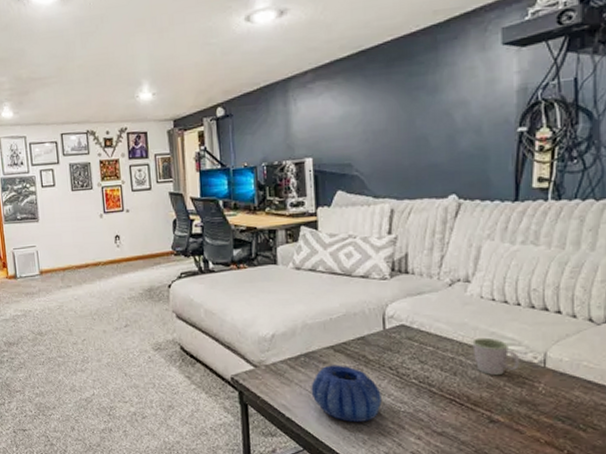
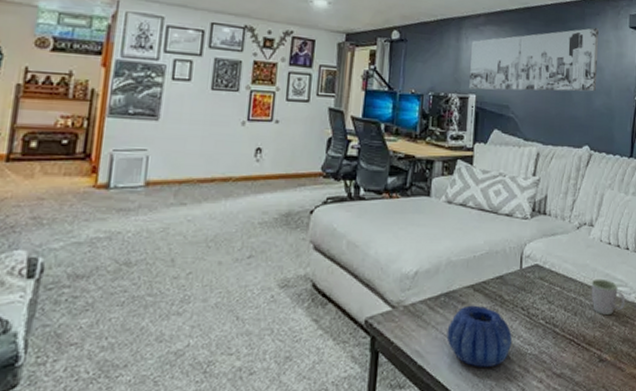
wall art: none [301,55,460,153] -> present [469,28,599,92]

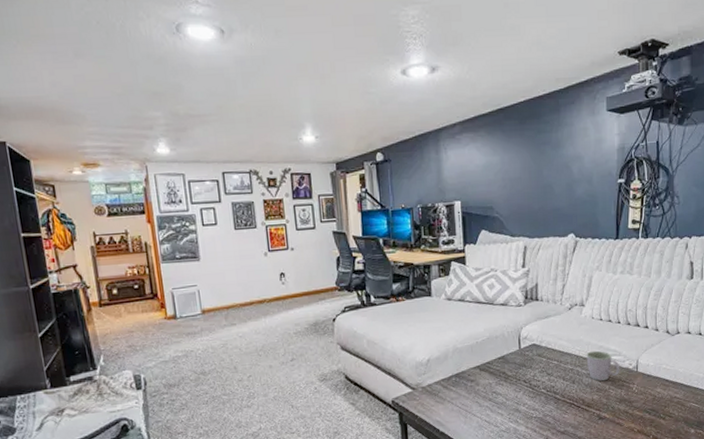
decorative bowl: present [446,305,512,367] -> none [461,382,518,431]
wall art: present [469,28,599,92] -> none [451,117,576,197]

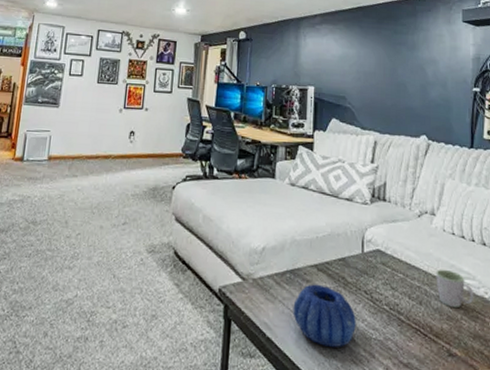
decorative bowl: none [461,382,518,431] -> present [293,284,356,347]

